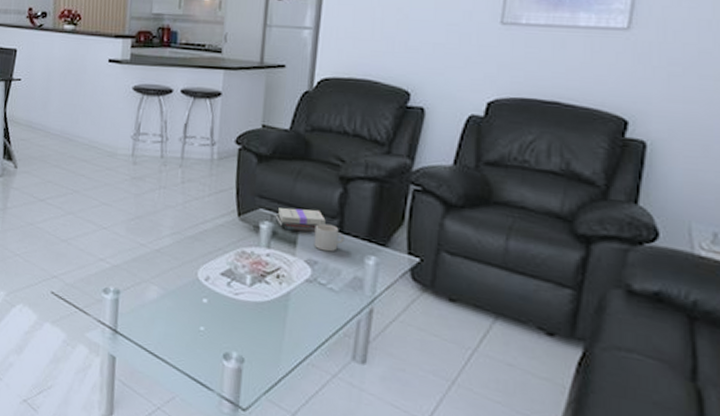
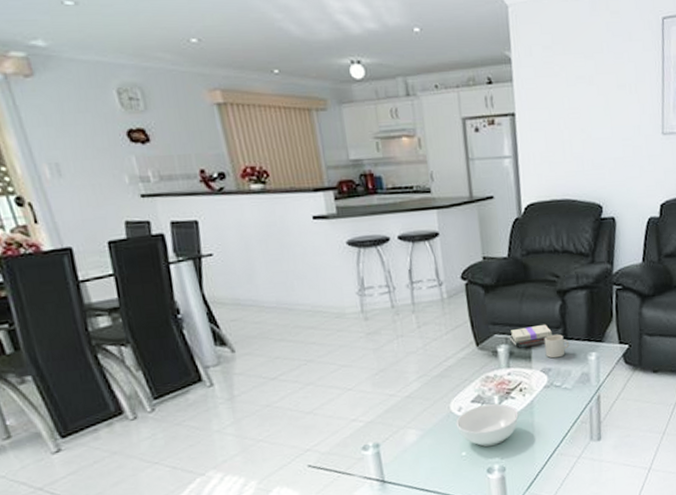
bowl: none [200,280,271,331] -> present [455,403,519,447]

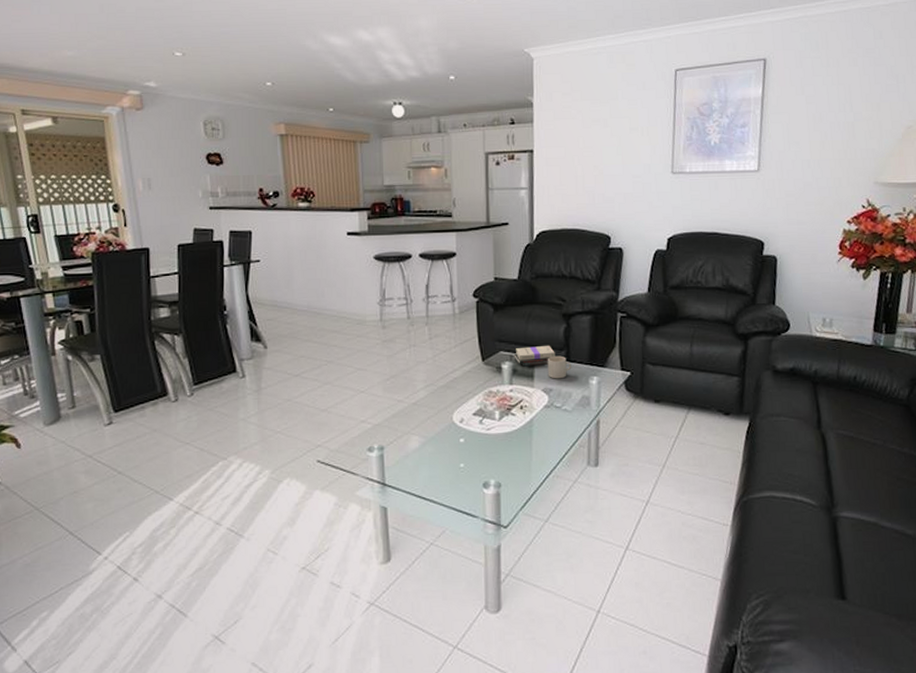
bowl: present [455,403,519,447] -> none [457,418,518,461]

